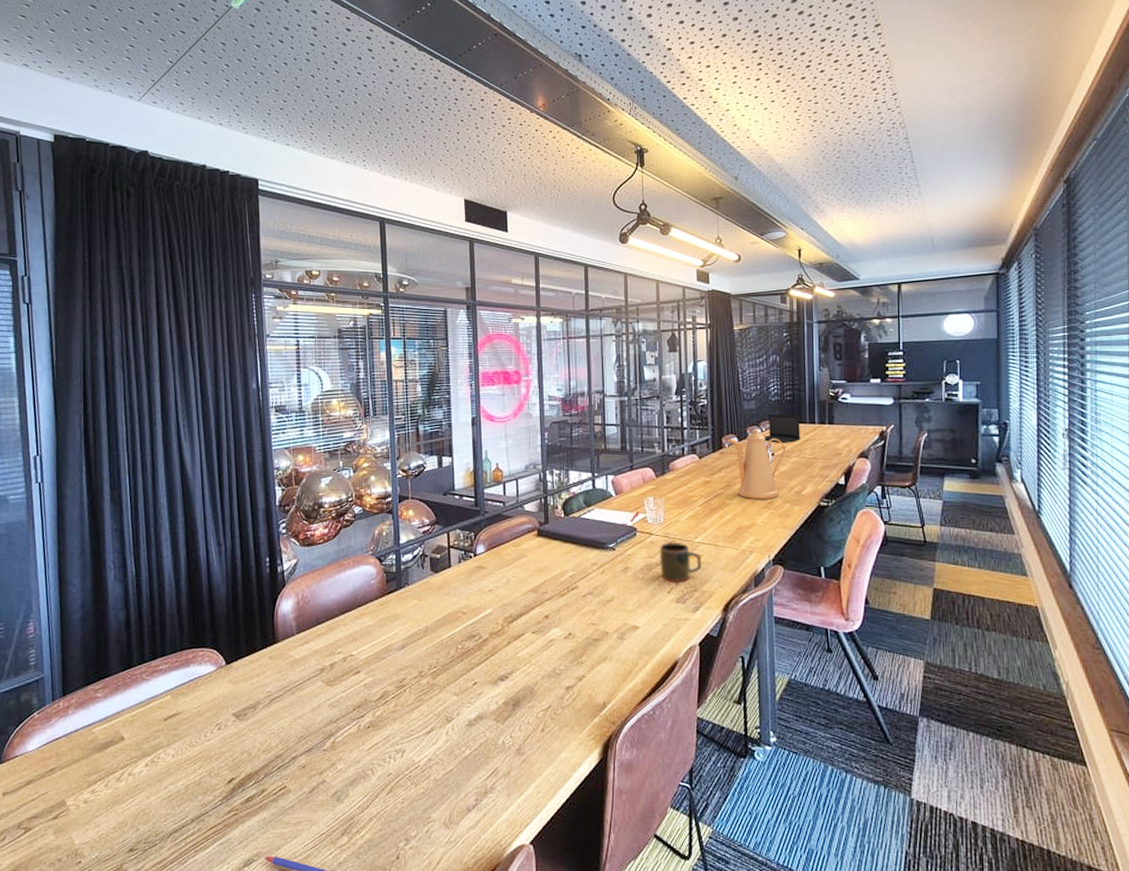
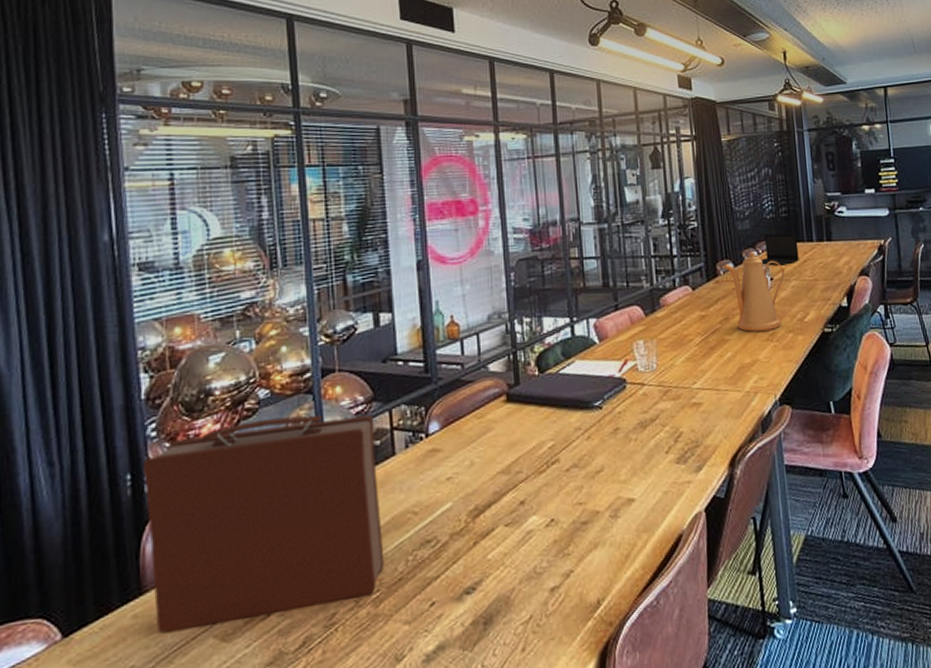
briefcase: none [277,529,441,673] -> present [143,415,385,634]
mug: present [659,543,701,583] -> none [654,391,703,441]

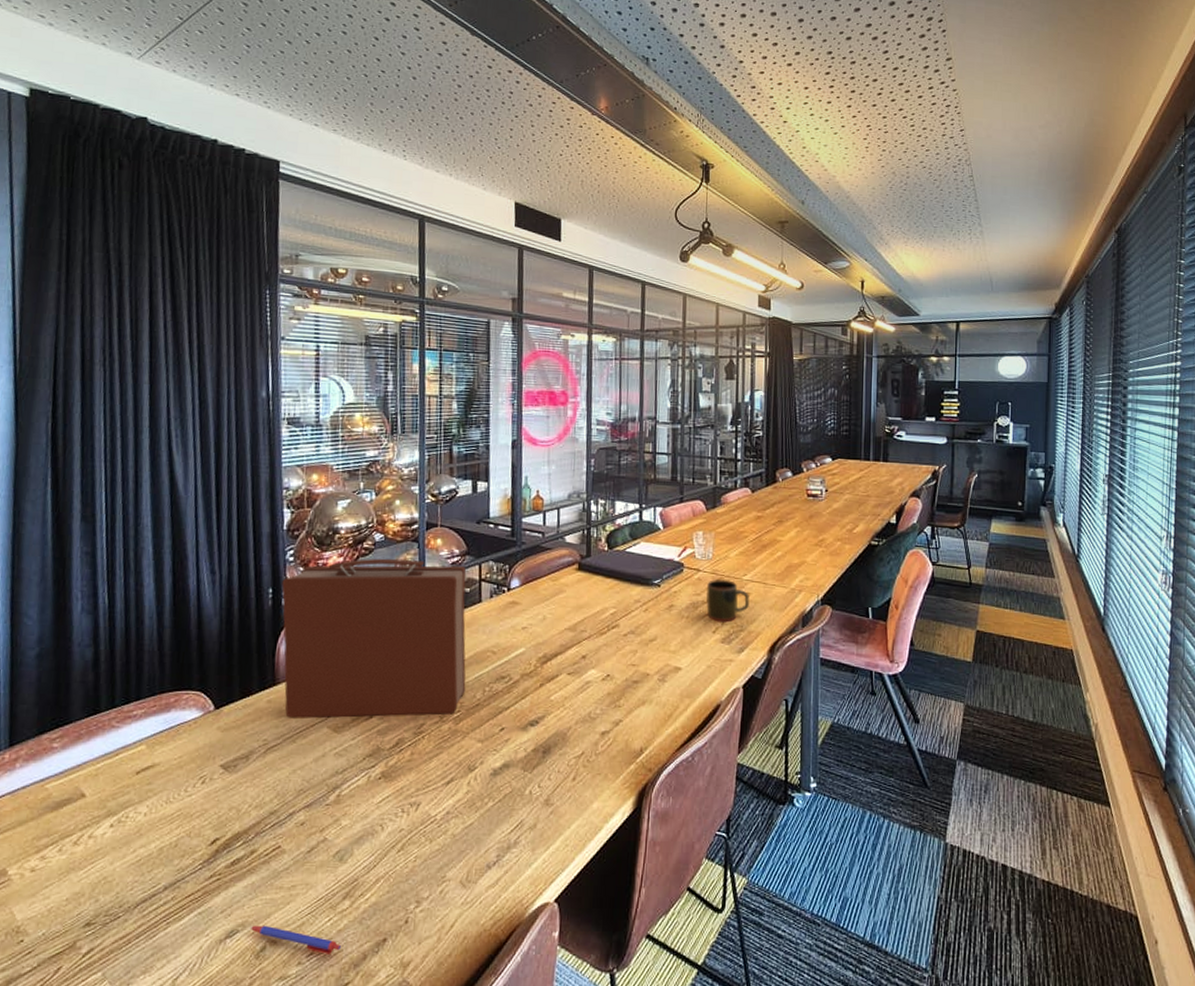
mug: none [654,391,703,441] -> present [705,580,749,622]
coffee pot: present [721,252,785,332] -> none [781,464,839,537]
laptop: present [761,233,799,266] -> none [818,449,855,479]

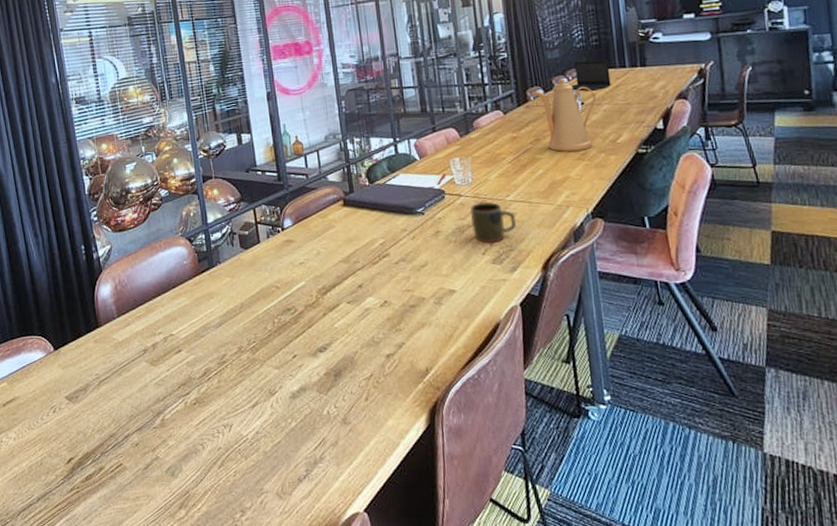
briefcase: present [281,558,466,718] -> none [91,210,258,355]
coffee pot: none [781,464,839,537] -> present [531,78,596,152]
laptop: none [818,449,855,479] -> present [571,60,611,91]

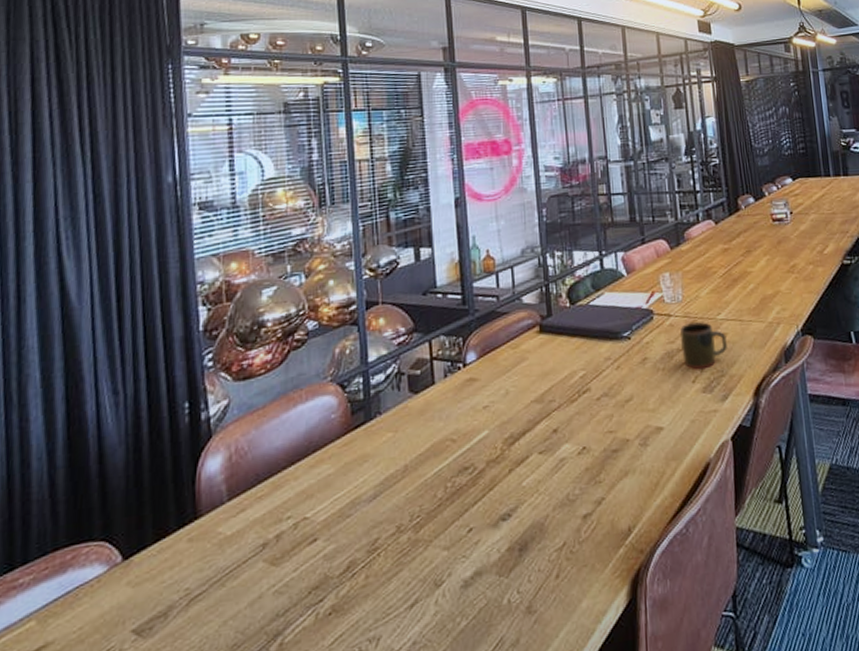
coffee pot: present [531,78,596,152] -> none [742,187,804,264]
laptop: present [571,60,611,91] -> none [780,168,817,200]

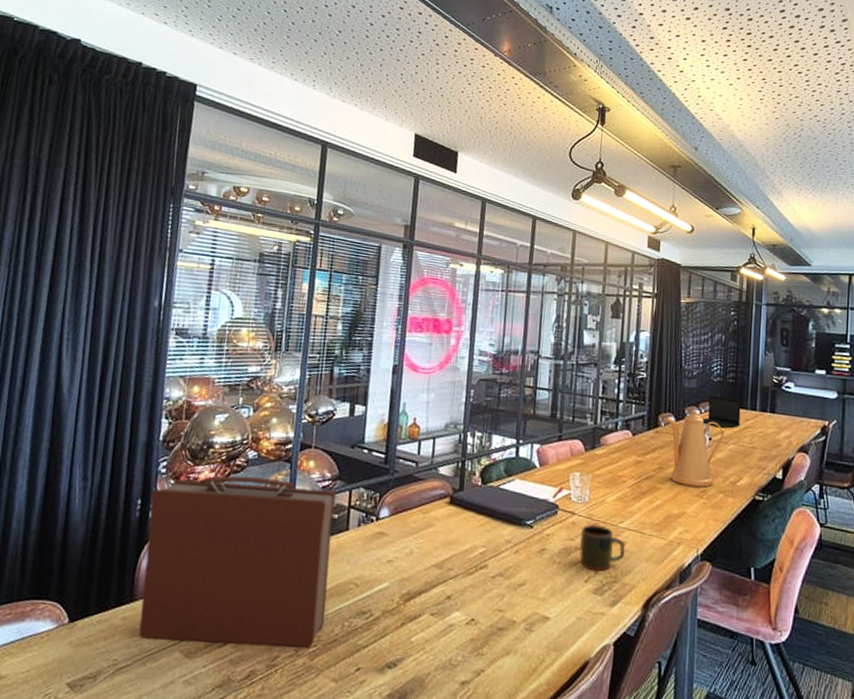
briefcase: none [200,346,424,557] -> present [138,476,336,648]
coffee pot: none [742,187,804,264] -> present [663,409,724,488]
laptop: none [780,168,817,200] -> present [702,396,741,429]

